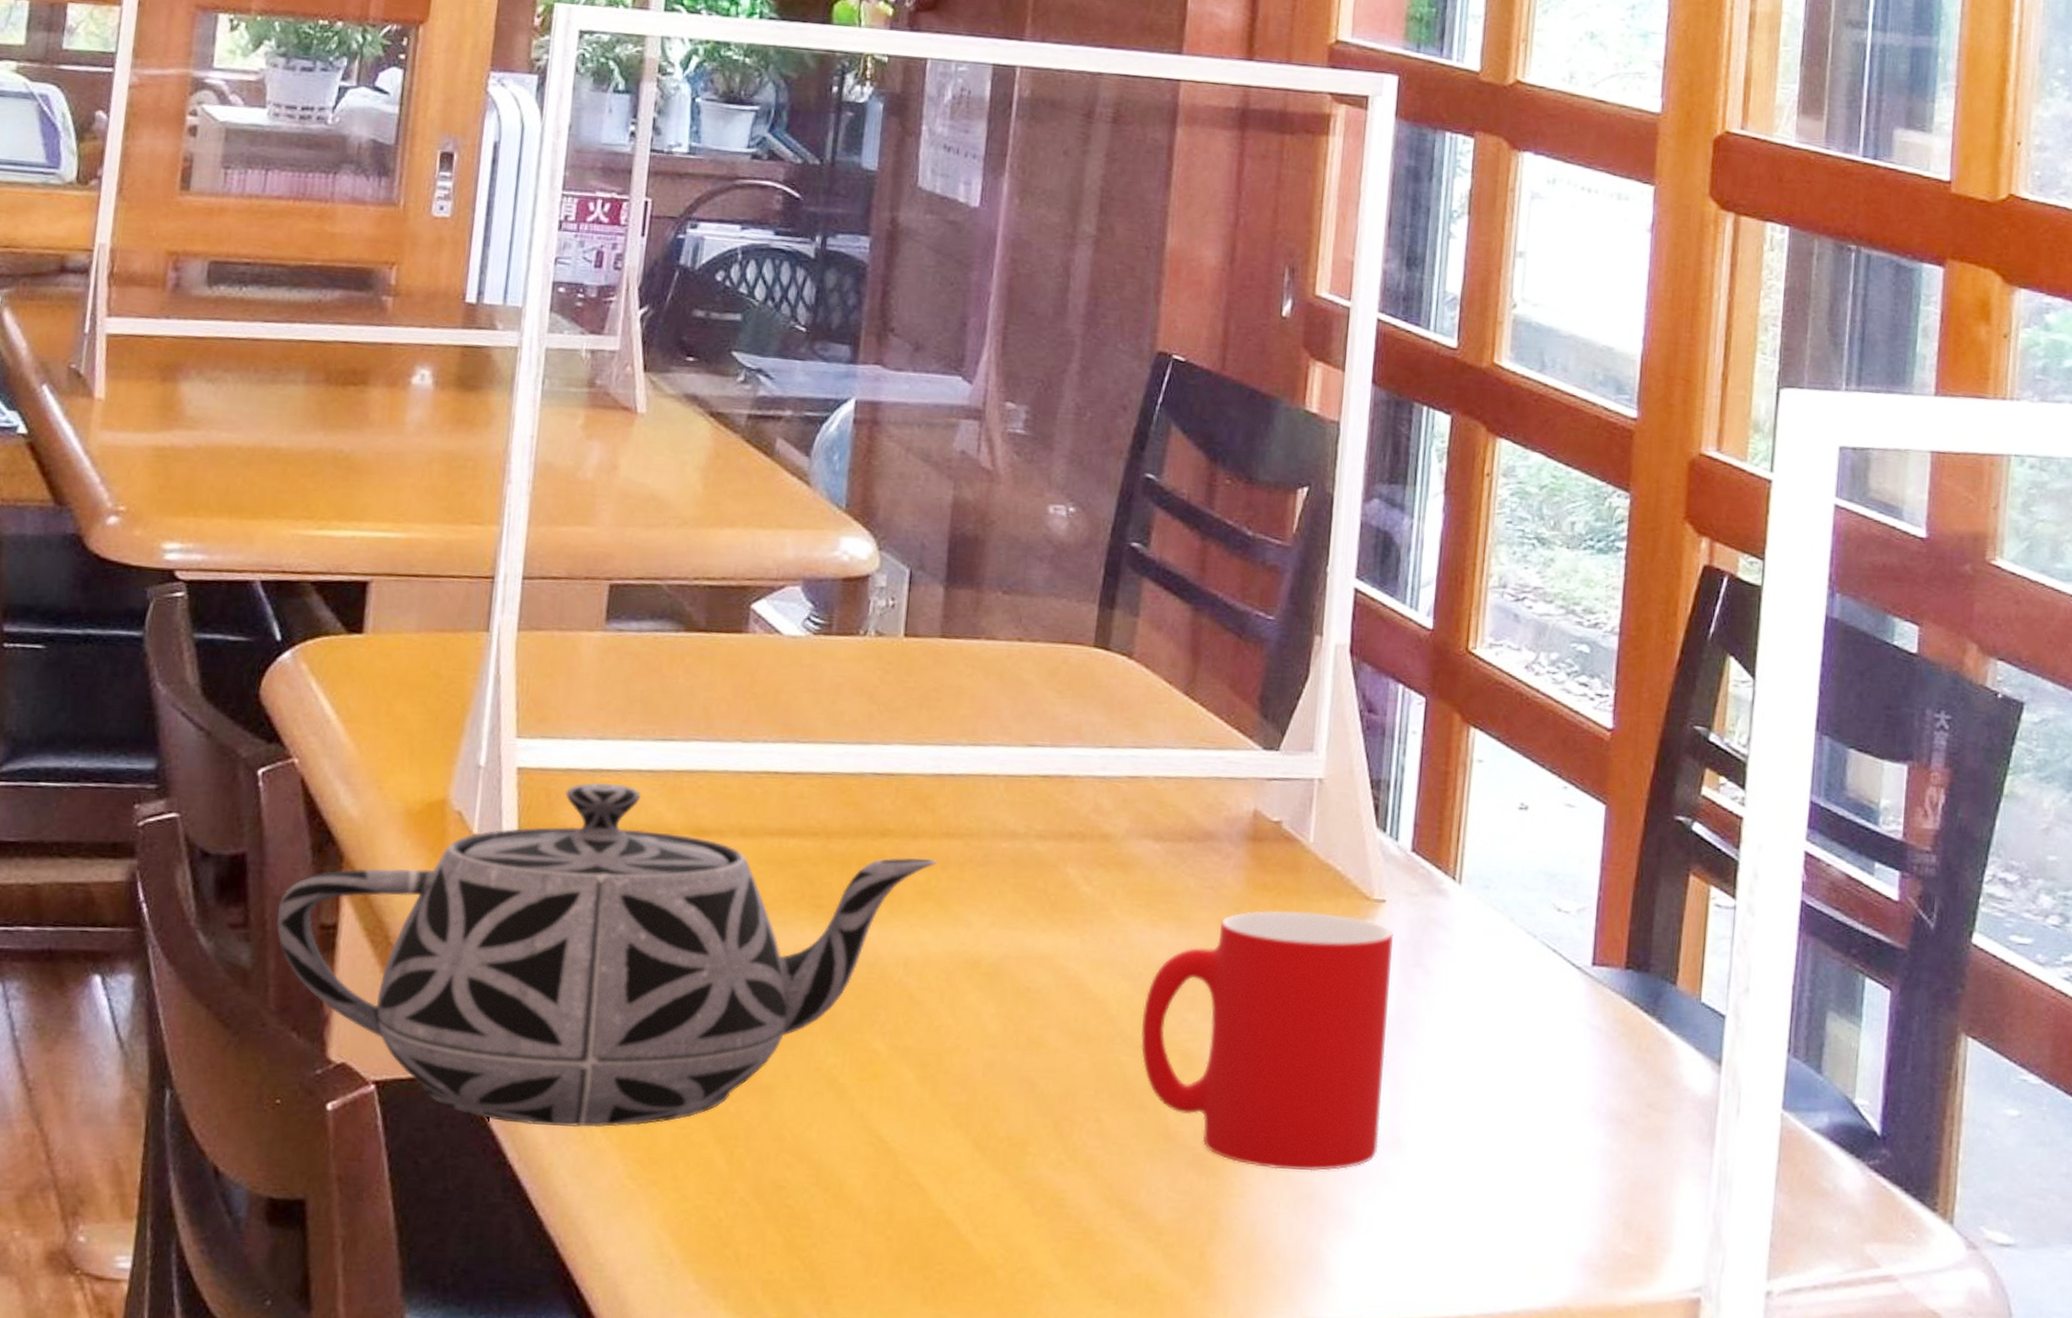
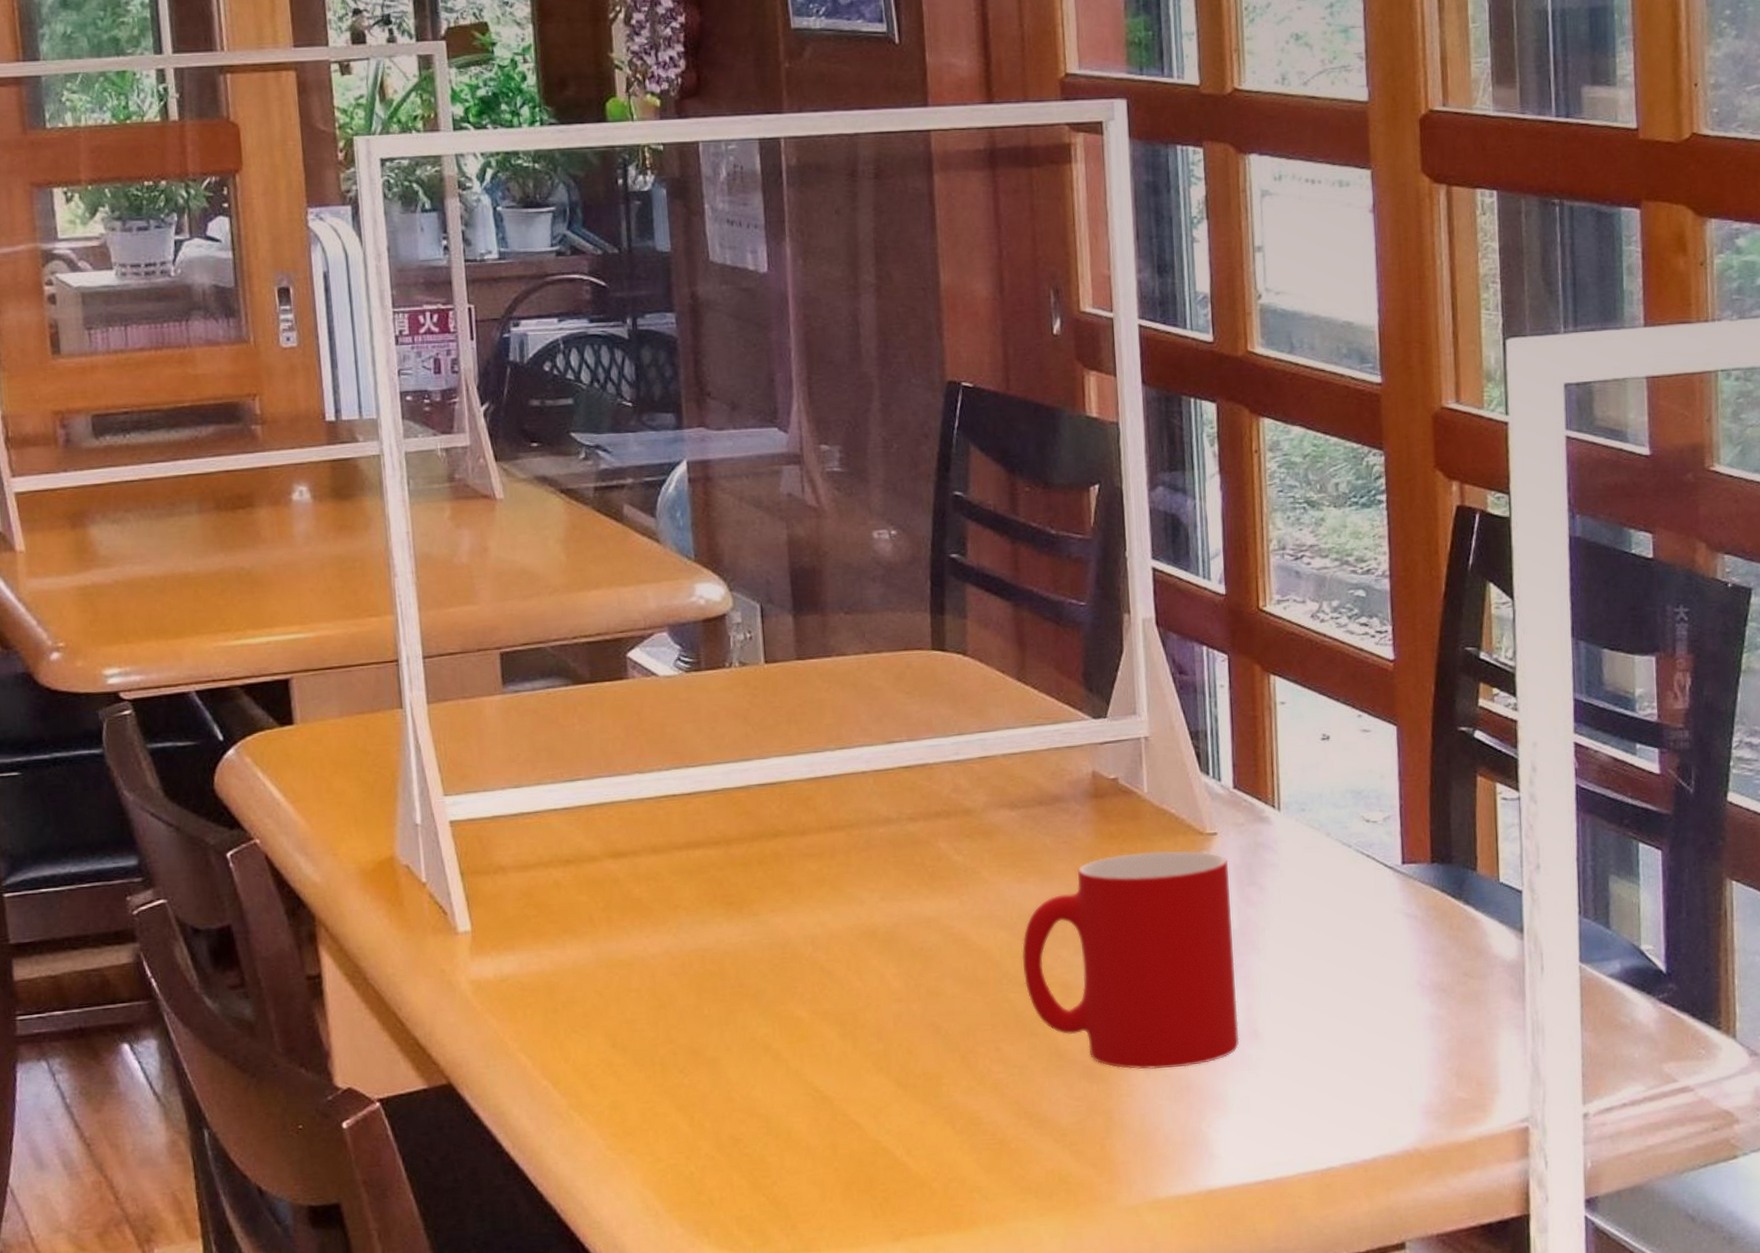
teapot: present [276,782,937,1128] -> none [267,823,826,1118]

